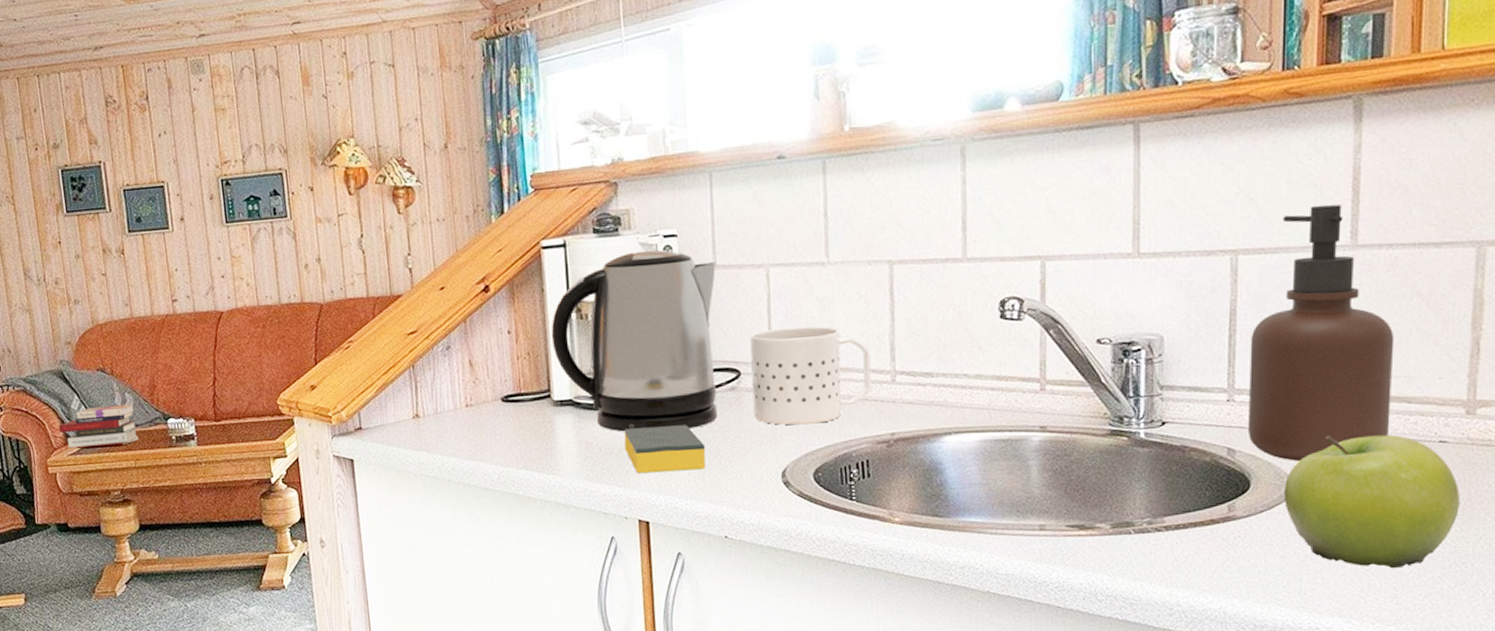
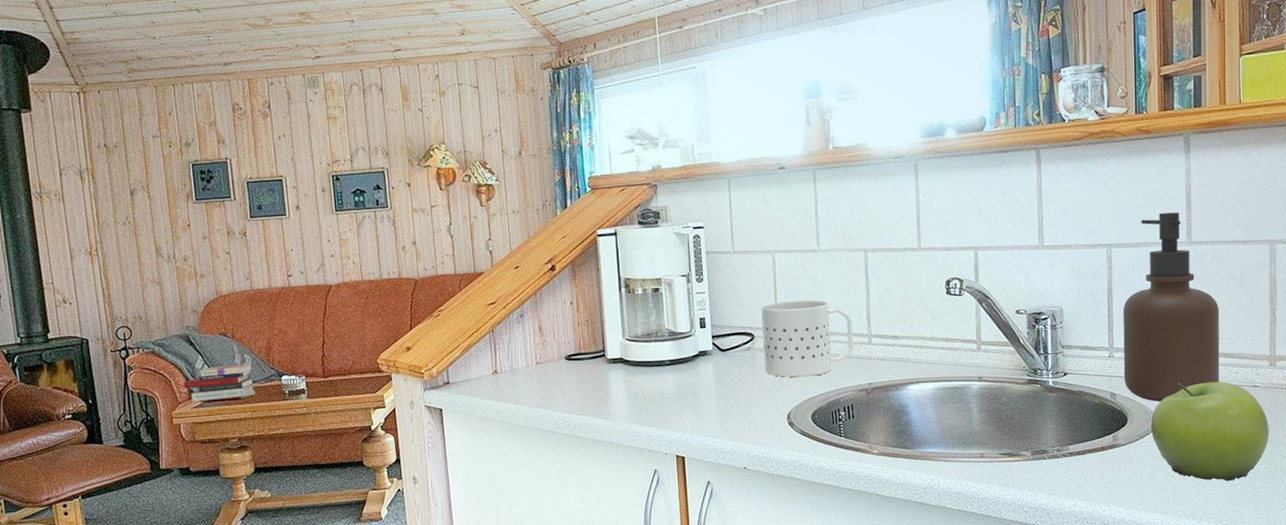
kettle: present [551,249,717,432] -> none [605,238,737,384]
sponge: present [624,425,706,474] -> none [664,378,728,418]

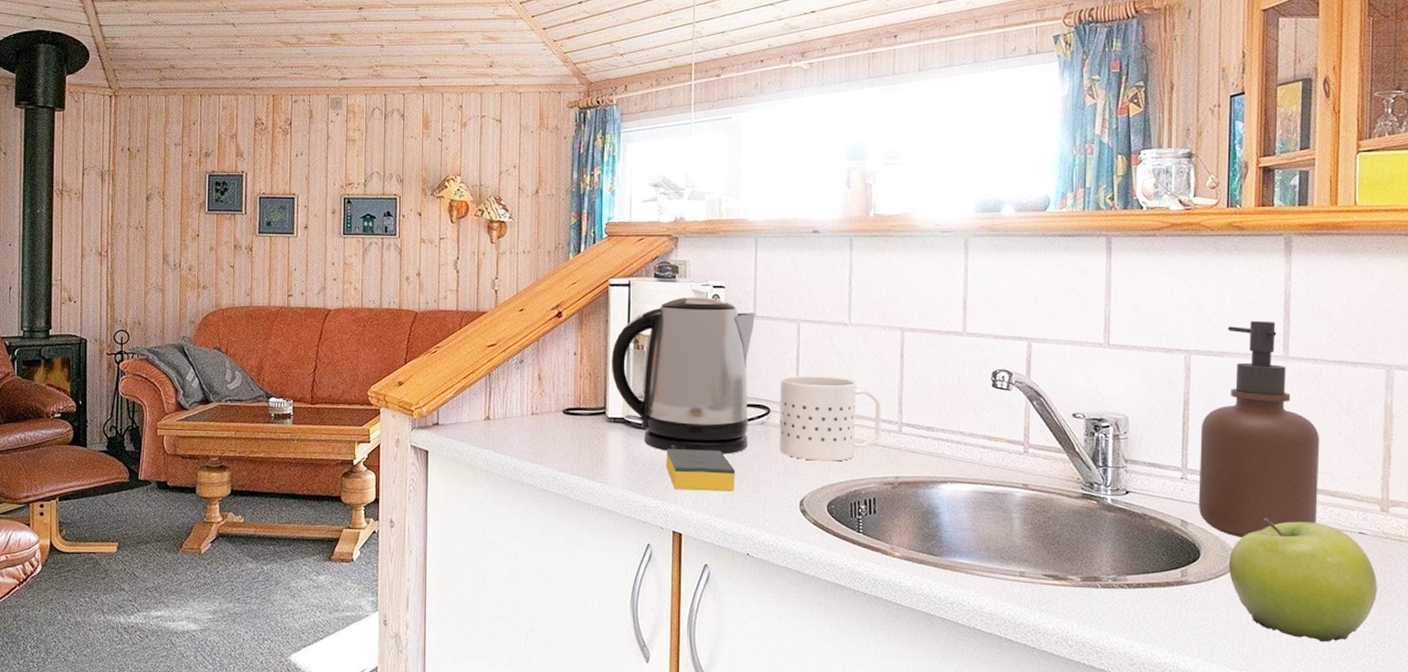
books: present [183,363,256,403] -> none [172,380,242,418]
kettle: none [605,238,737,384] -> present [611,297,755,455]
sponge: none [664,378,728,418] -> present [666,449,736,492]

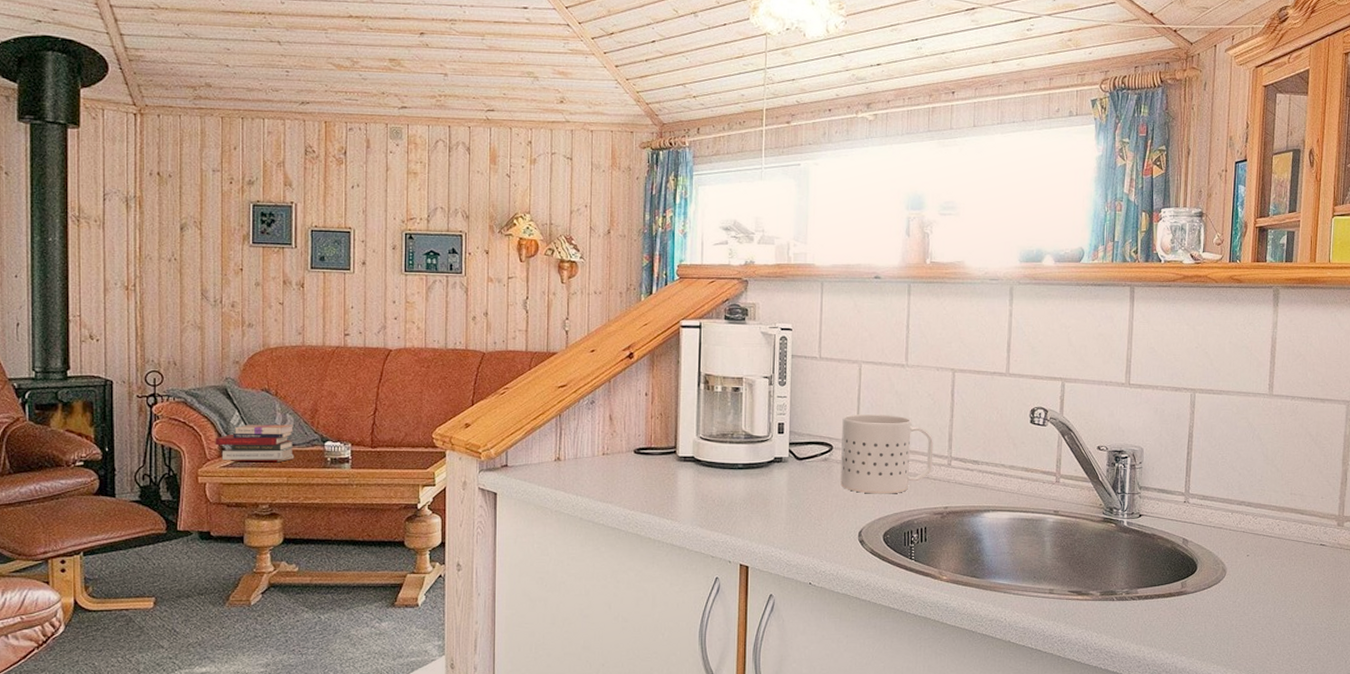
books: none [172,380,242,418] -> present [215,424,295,463]
kettle: present [611,297,755,455] -> none [681,339,820,490]
sponge: present [666,449,736,492] -> none [734,486,800,525]
soap dispenser: present [1198,320,1320,537] -> none [1197,362,1294,552]
fruit: present [1229,518,1377,643] -> none [1219,534,1332,639]

